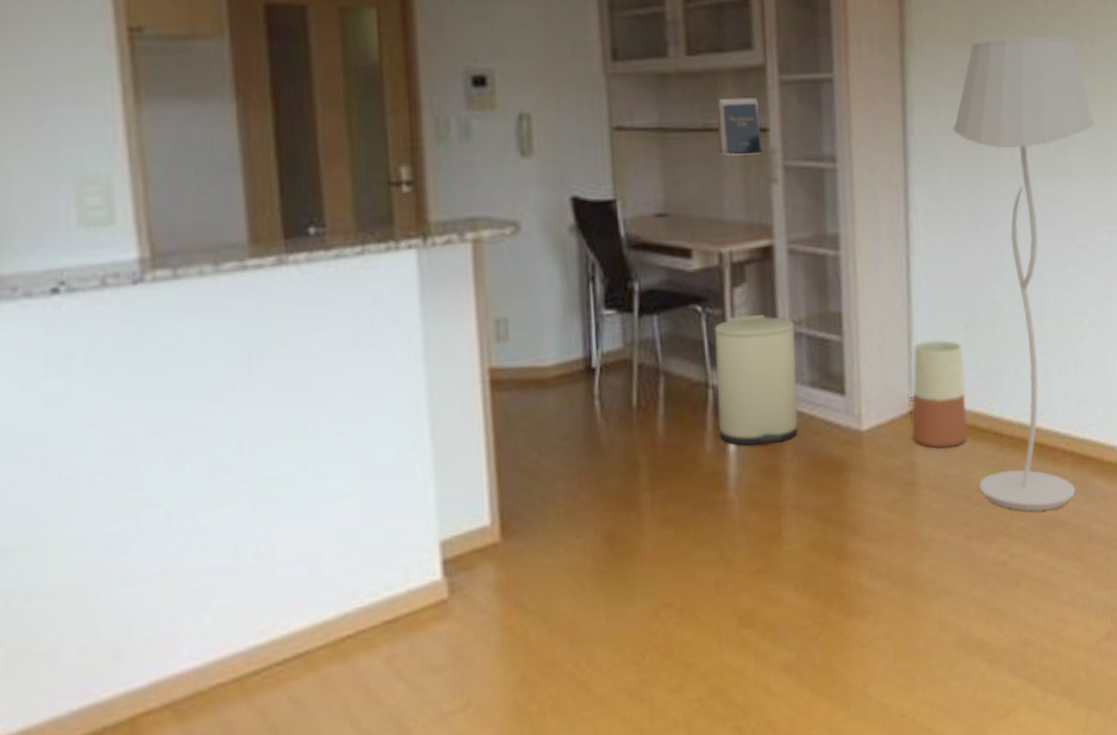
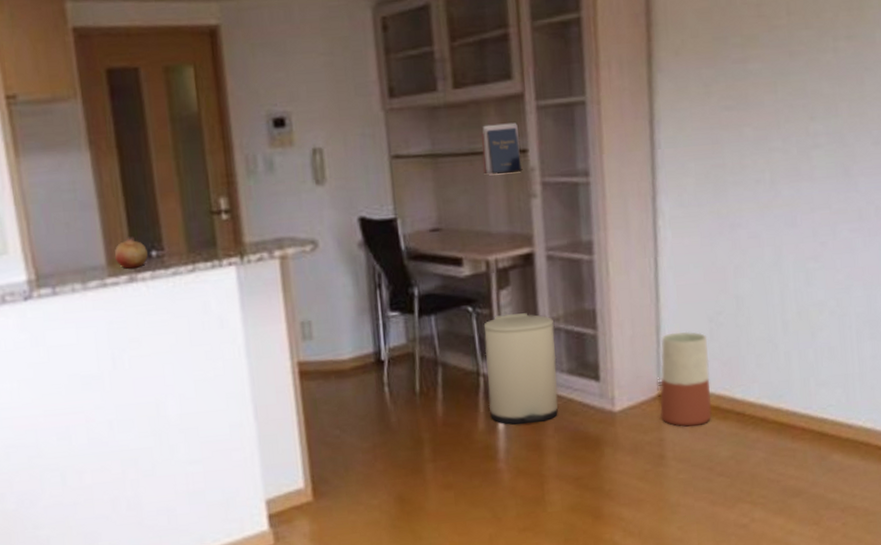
fruit: none [259,208,304,250] -> present [114,236,148,270]
floor lamp: present [953,36,1095,512] -> none [698,47,838,483]

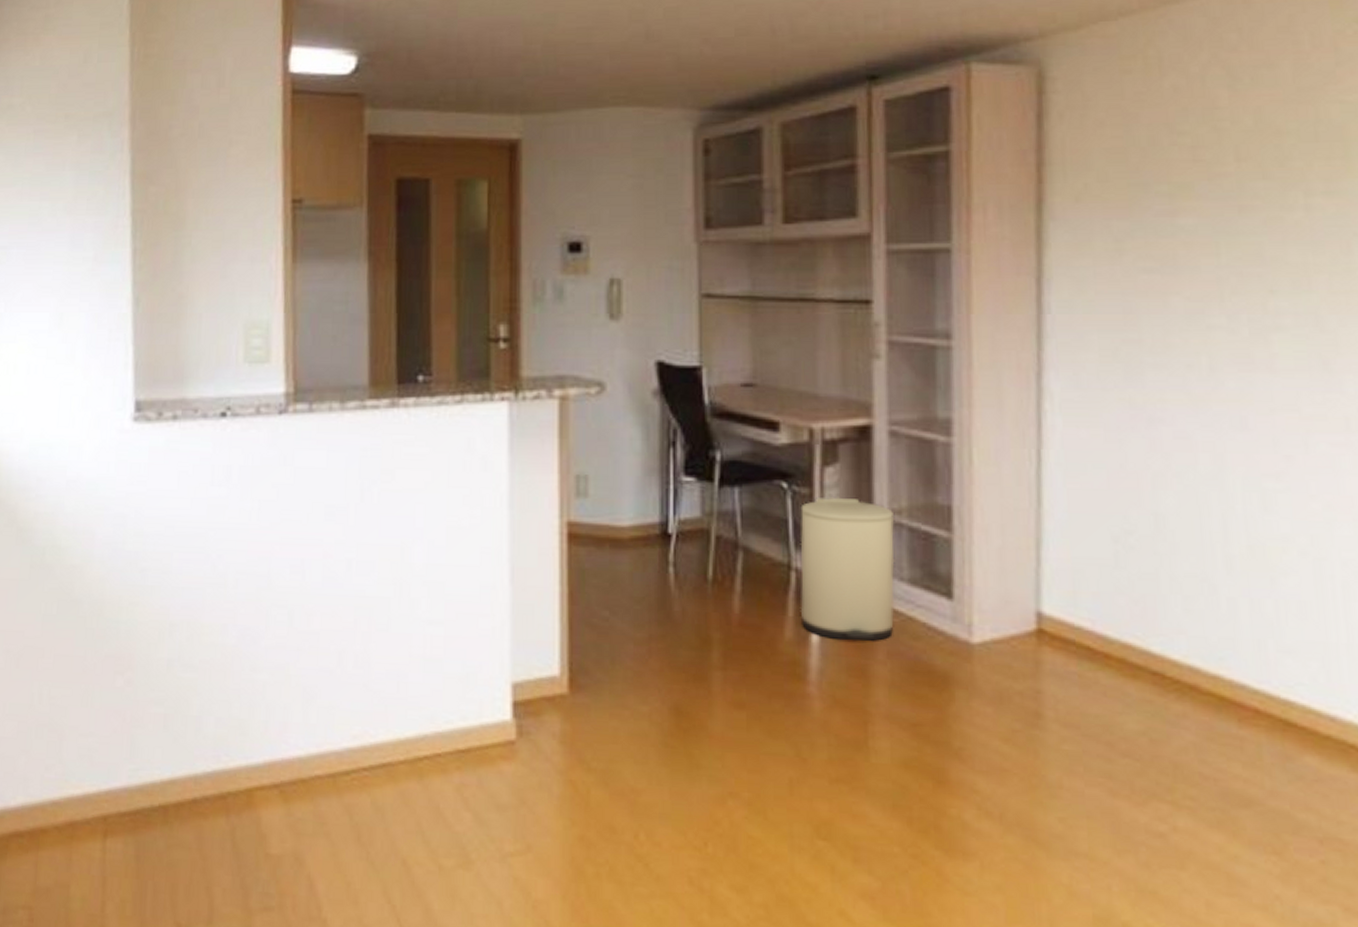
fruit: present [114,236,148,270] -> none [378,357,414,393]
books: present [481,122,522,175] -> none [813,267,863,326]
vase: present [660,331,712,427] -> none [1037,550,1115,681]

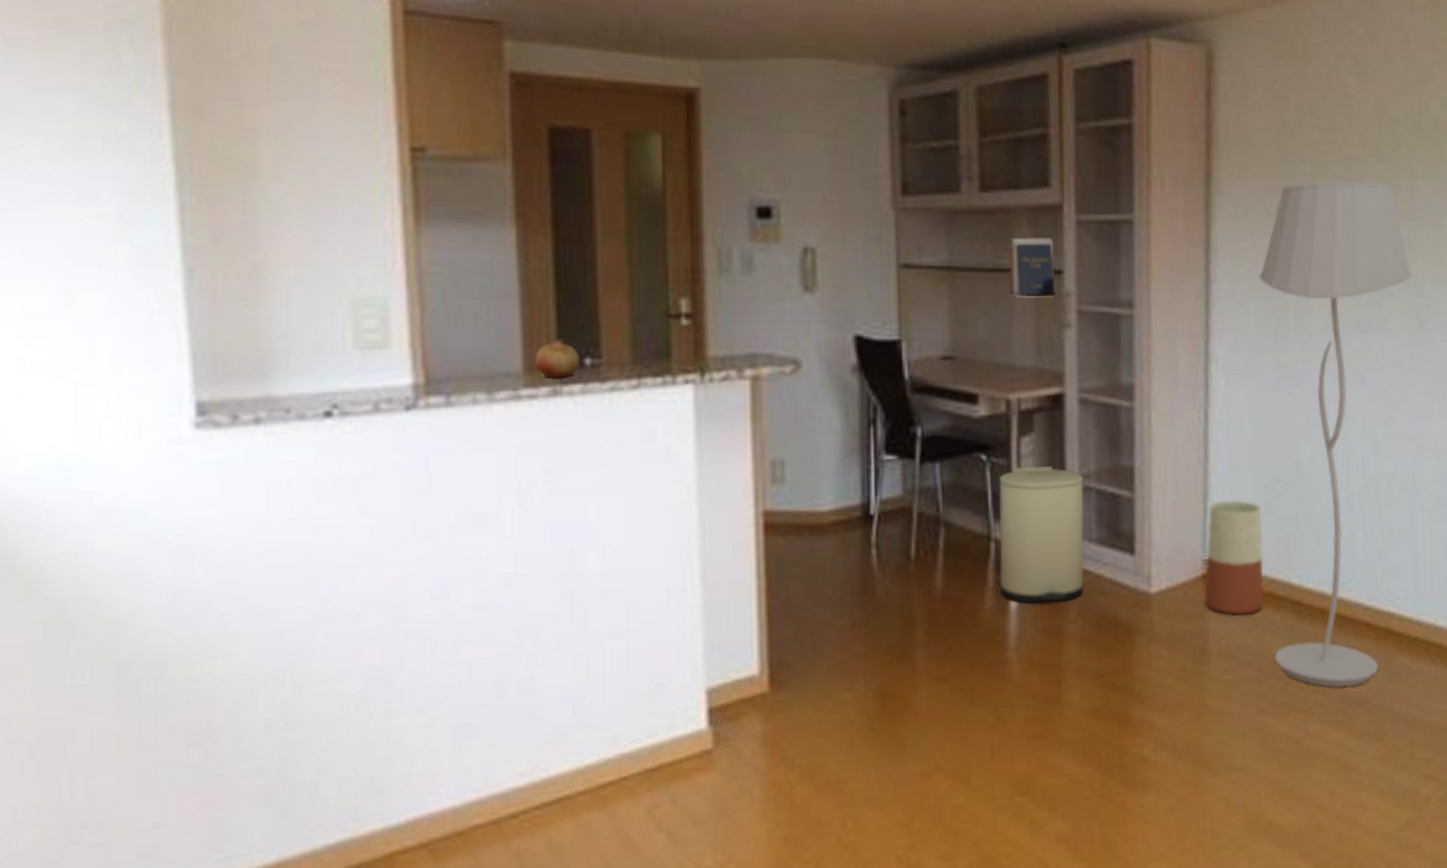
fruit: none [378,357,414,393] -> present [535,338,579,380]
books: none [813,267,863,326] -> present [1009,237,1055,296]
vase: none [1037,550,1115,681] -> present [1203,500,1264,616]
floor lamp: none [1104,201,1312,783] -> present [1259,181,1413,688]

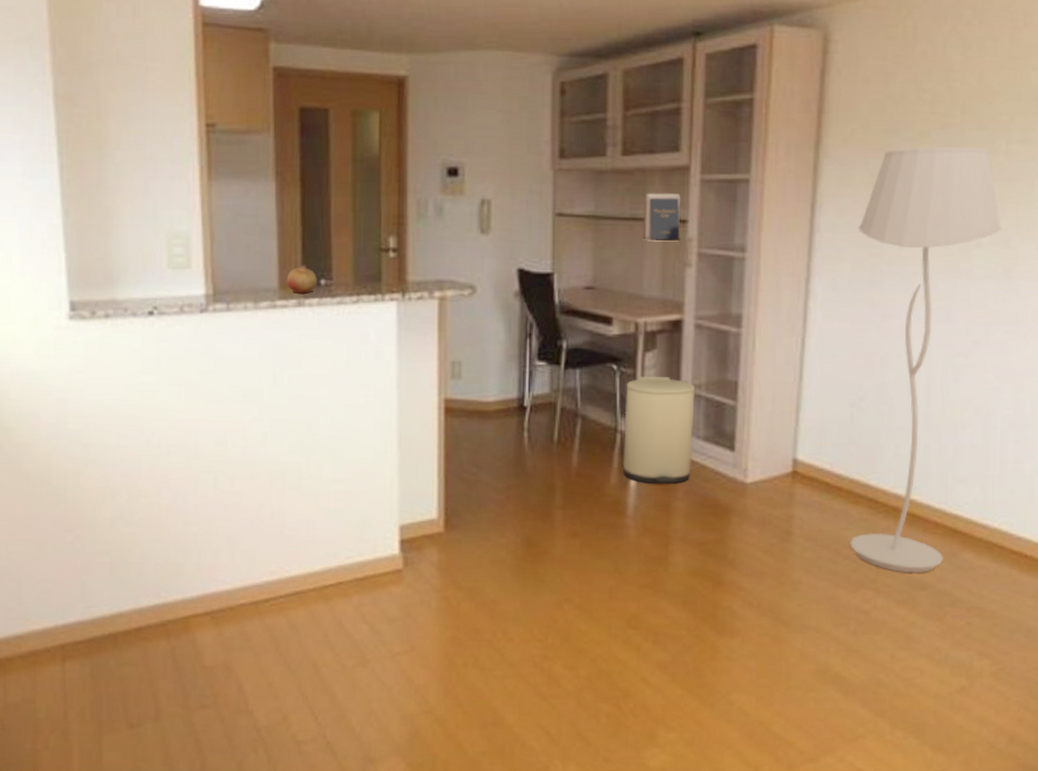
vase: present [1203,500,1264,616] -> none [791,412,847,507]

